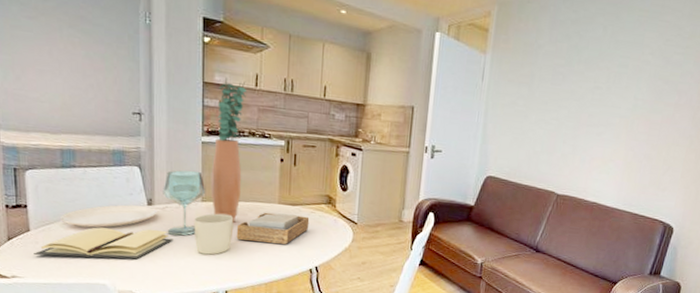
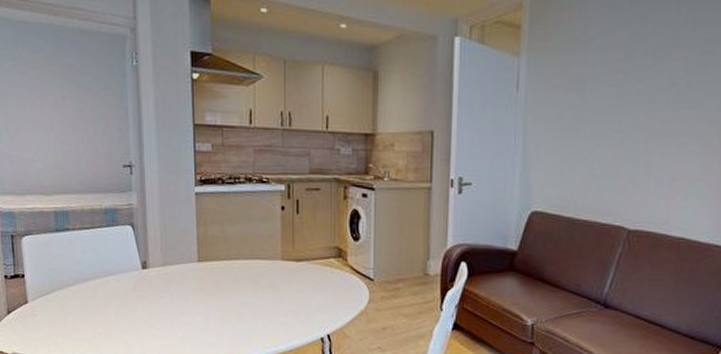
book: present [34,227,174,260] -> none [32,296,170,332]
plate: present [61,204,157,228] -> none [56,269,152,297]
wine glass: present [163,170,206,236] -> none [157,226,202,303]
mug: present [194,213,234,255] -> none [190,274,234,324]
vase: present [210,77,247,223] -> none [206,117,241,285]
napkin holder: present [236,212,310,245] -> none [236,270,318,310]

